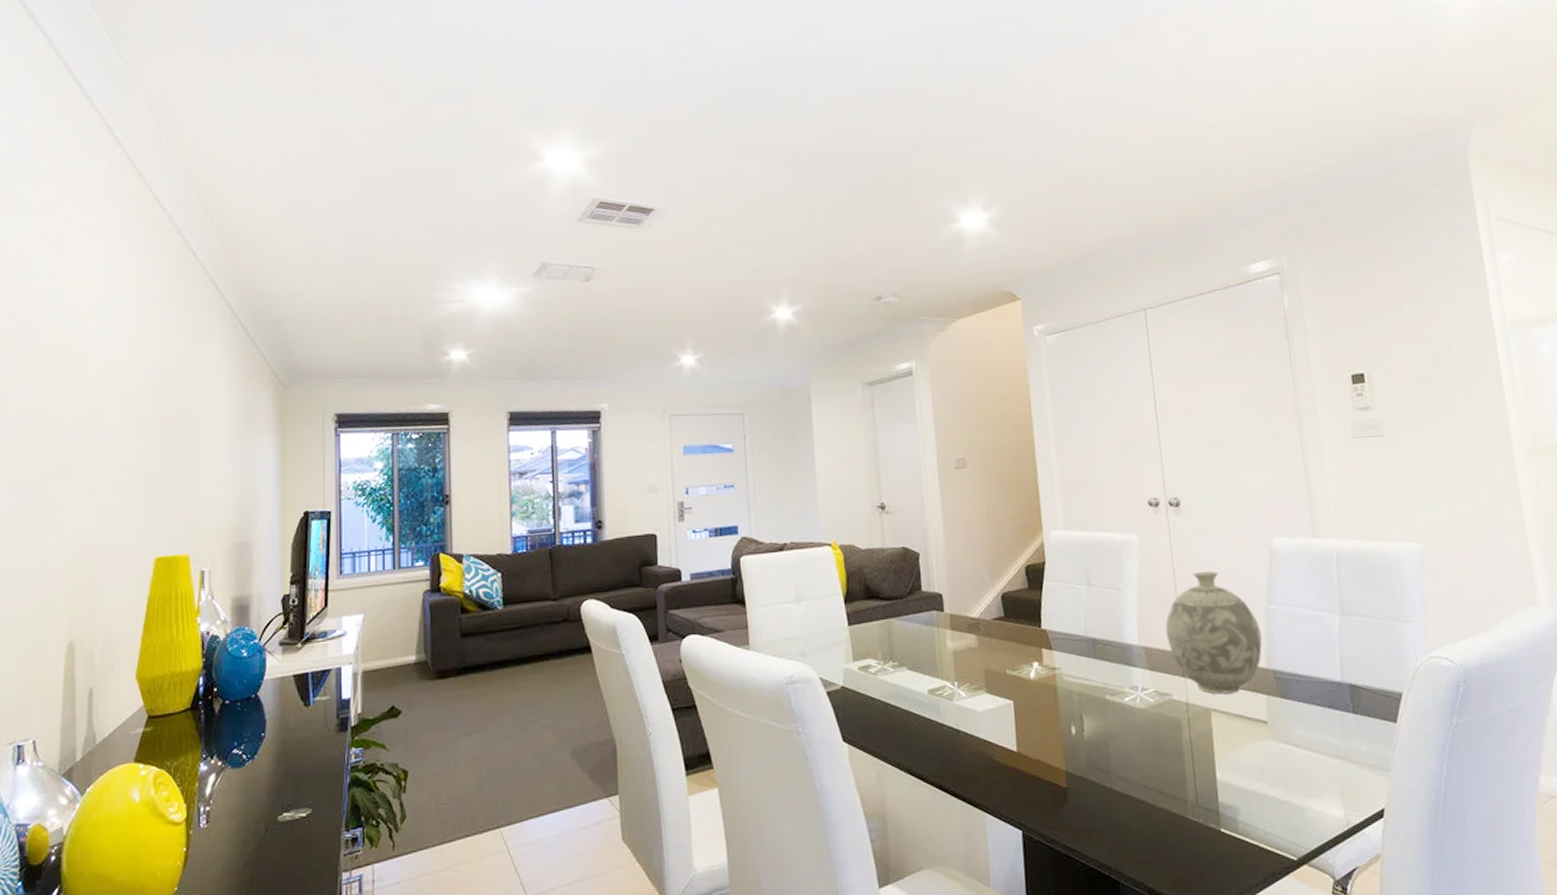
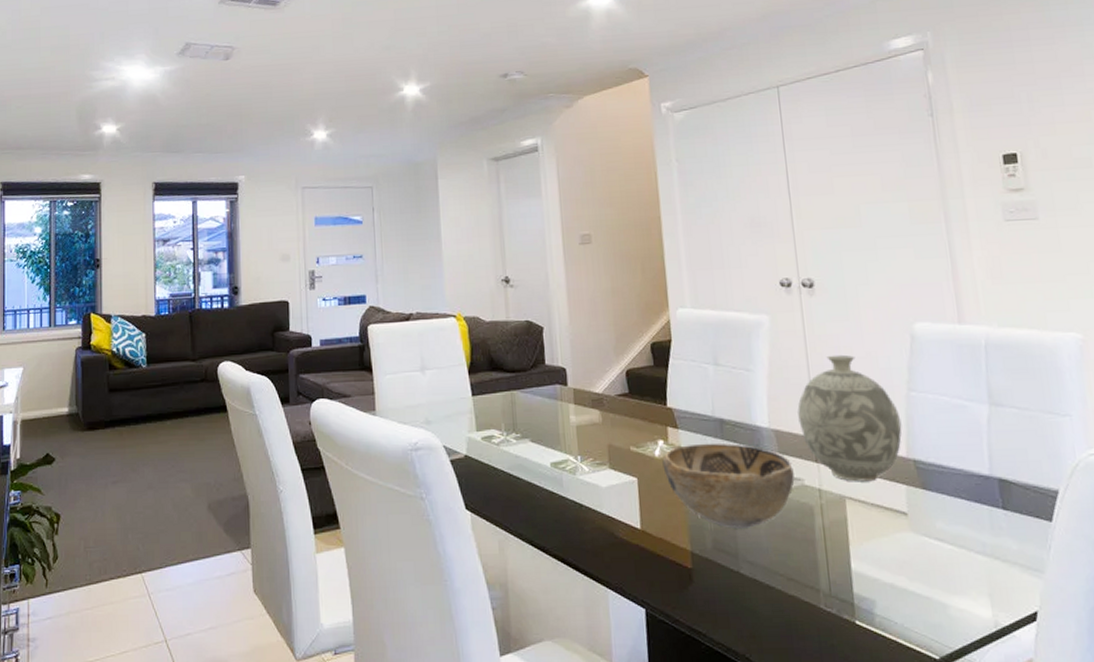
decorative bowl: none [1037,662,1163,746] -> present [662,443,795,528]

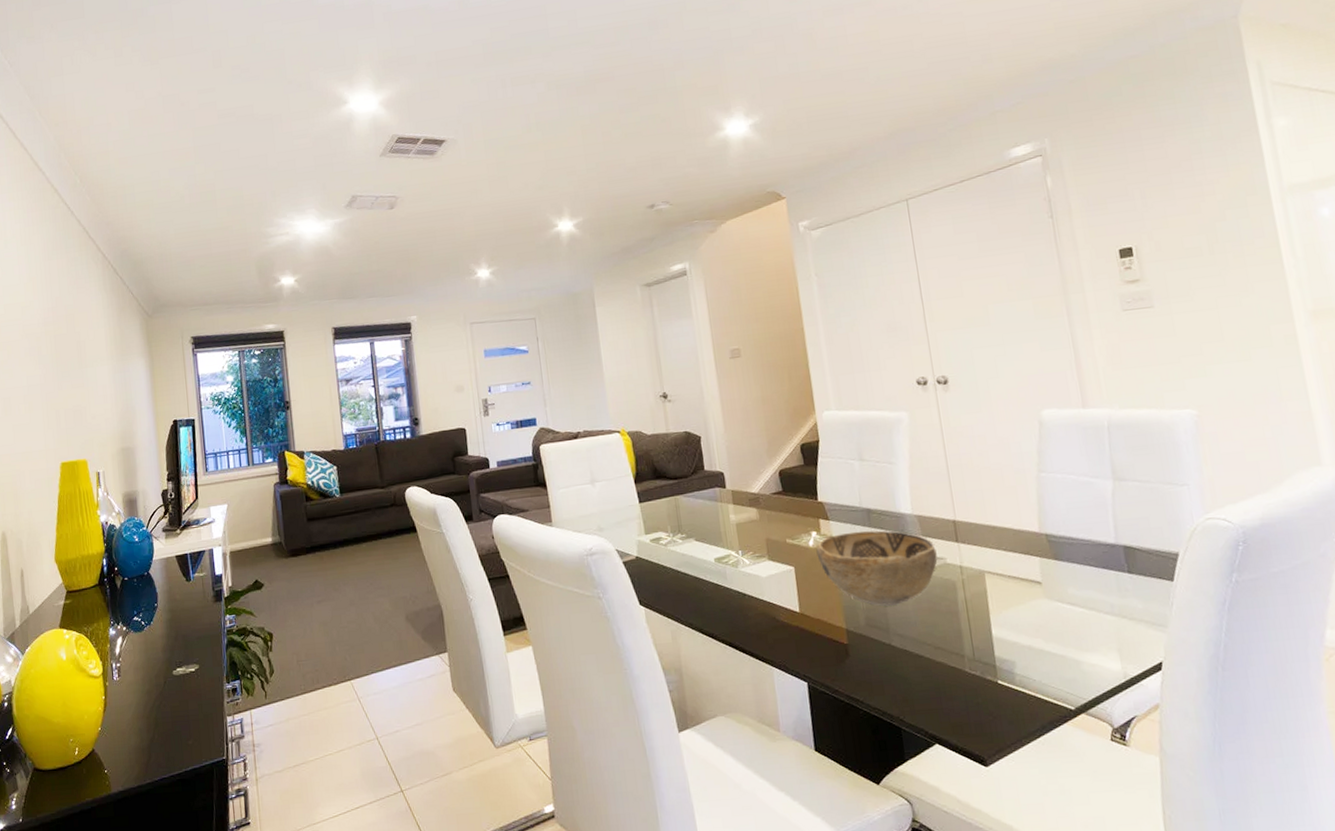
decorative vase: present [797,354,902,482] -> none [937,443,1034,558]

